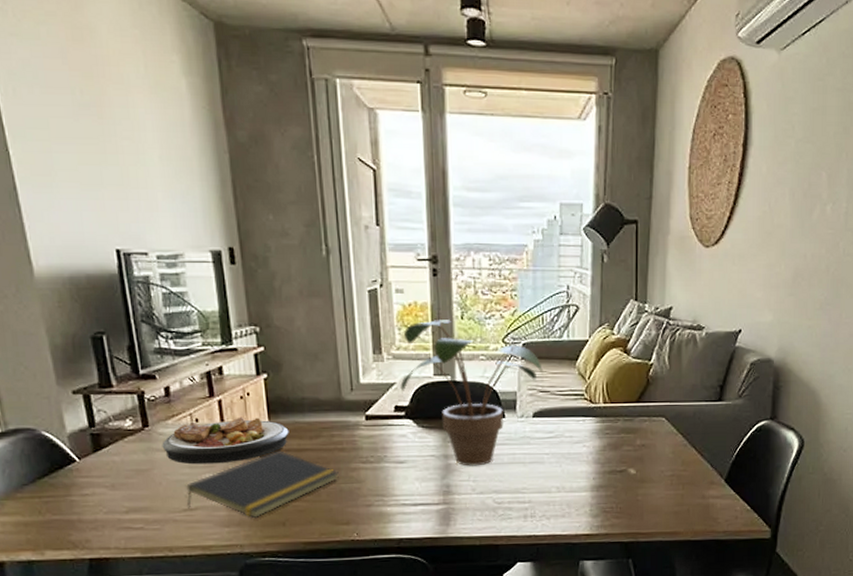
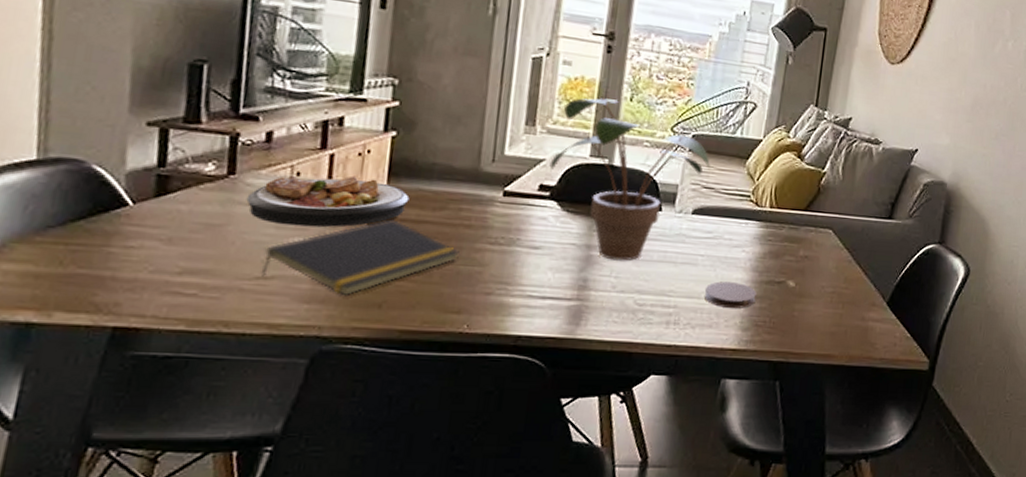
coaster: none [554,475,601,498] -> present [704,281,757,308]

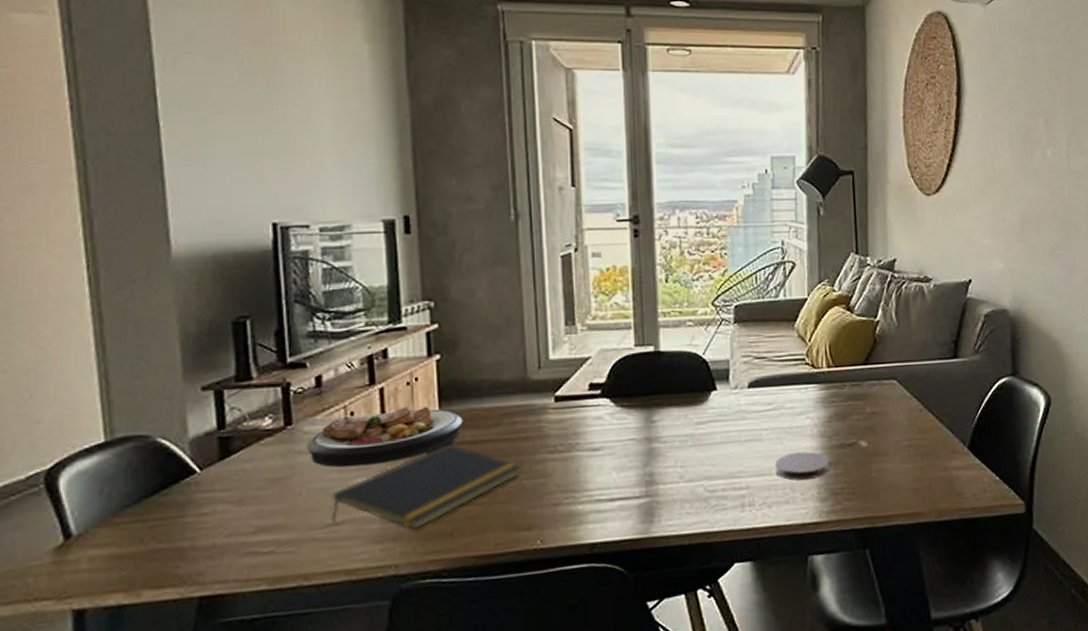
potted plant: present [549,96,710,261] -> none [596,283,758,450]

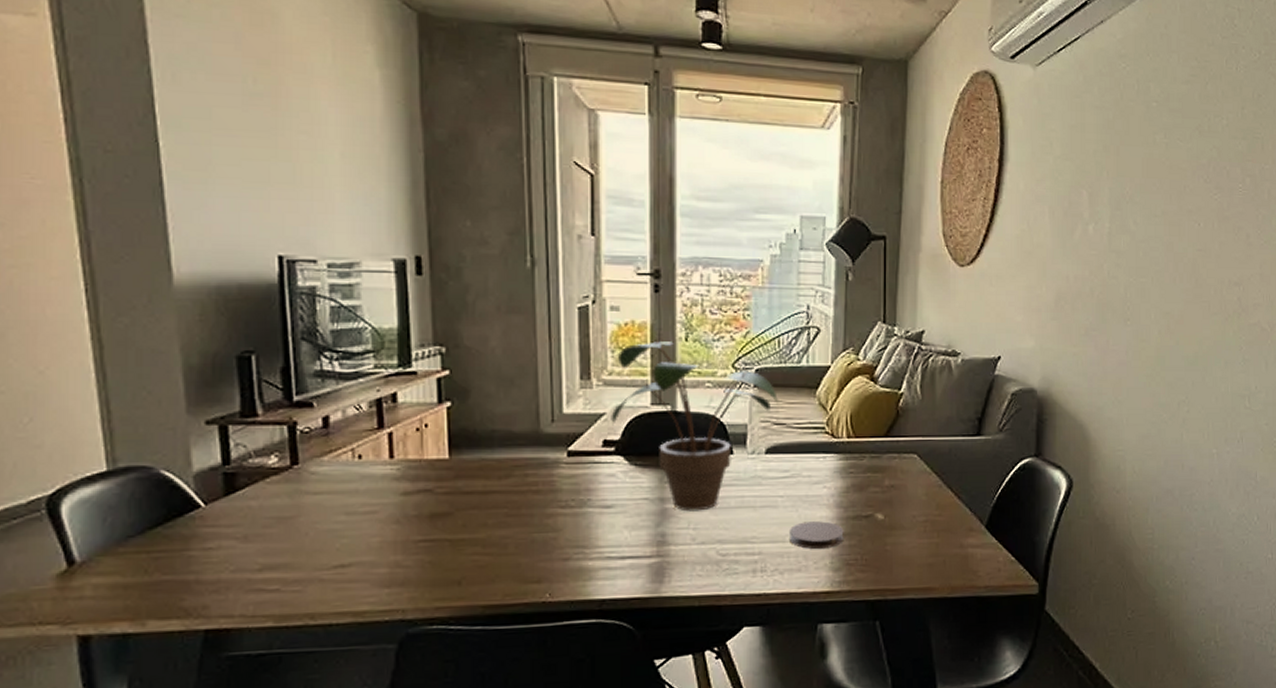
plate: present [306,406,463,468] -> none [313,452,473,511]
notepad: present [331,444,521,531] -> none [338,493,531,577]
potted plant: none [596,283,758,450] -> present [611,340,778,511]

